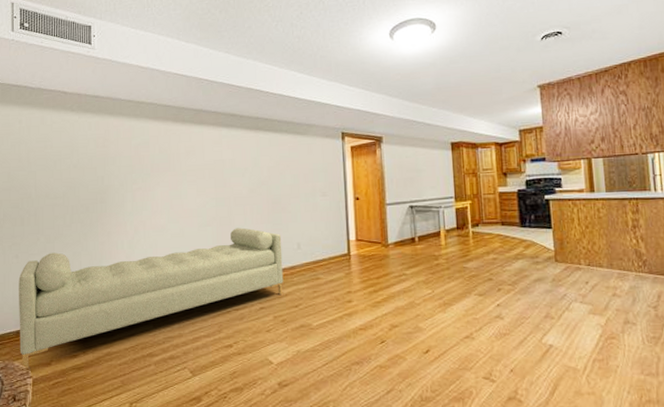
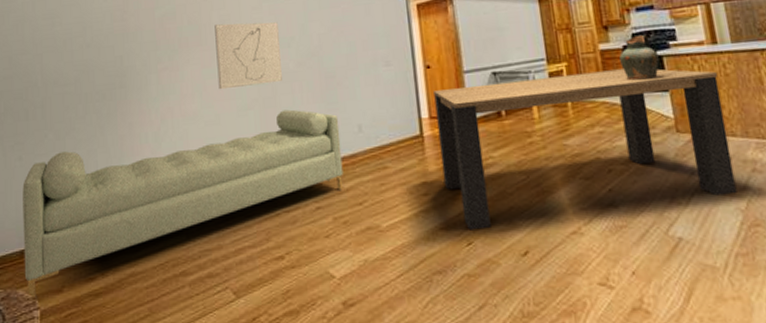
wall art: none [181,154,236,209] -> present [214,22,282,90]
dining table: none [361,208,599,332] -> present [434,68,737,231]
ceramic jug: none [514,181,546,218] -> present [619,34,660,81]

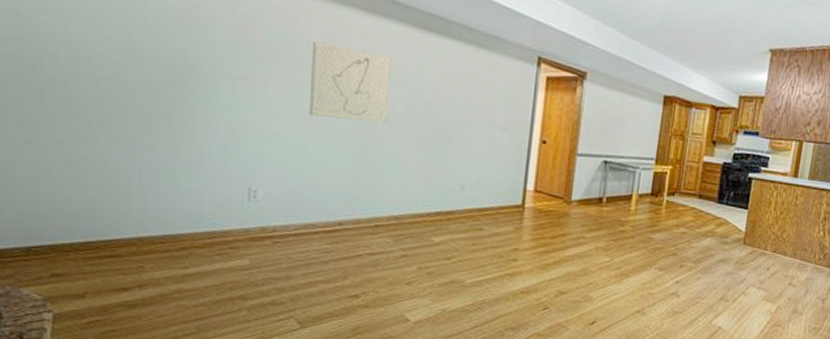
sofa: present [22,109,344,300] -> none [31,144,442,302]
dining table: present [434,68,737,231] -> none [534,166,790,300]
ceramic jug: present [619,34,660,81] -> none [716,155,750,196]

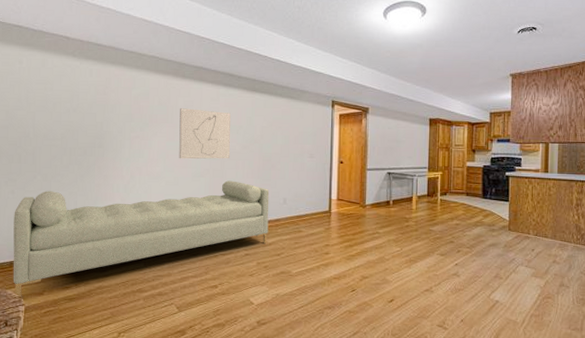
sofa: none [31,144,442,302] -> present [13,180,270,298]

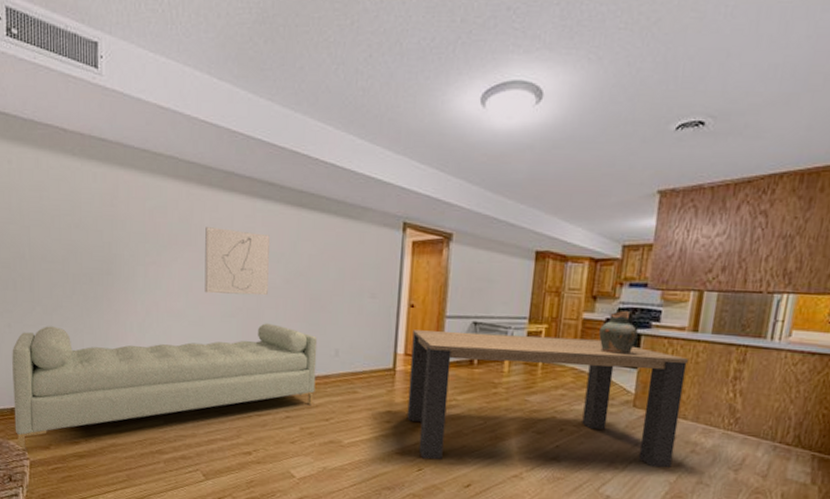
dining table: none [341,180,544,282] -> present [407,330,689,469]
ceramic jug: none [479,159,507,191] -> present [599,310,638,354]

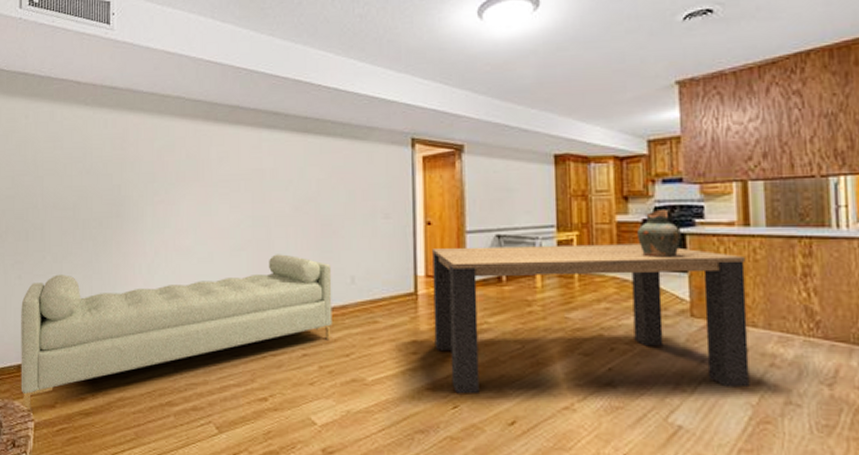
wall art: present [204,227,270,296] -> none [213,161,277,228]

